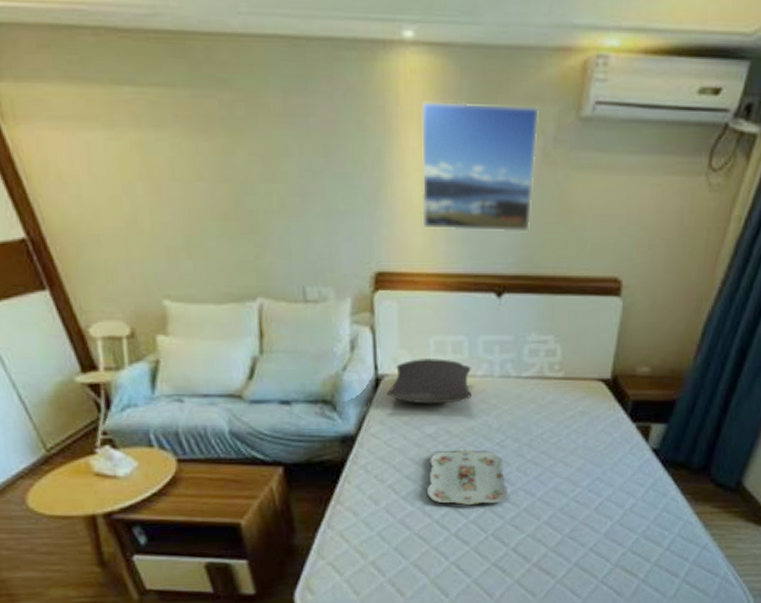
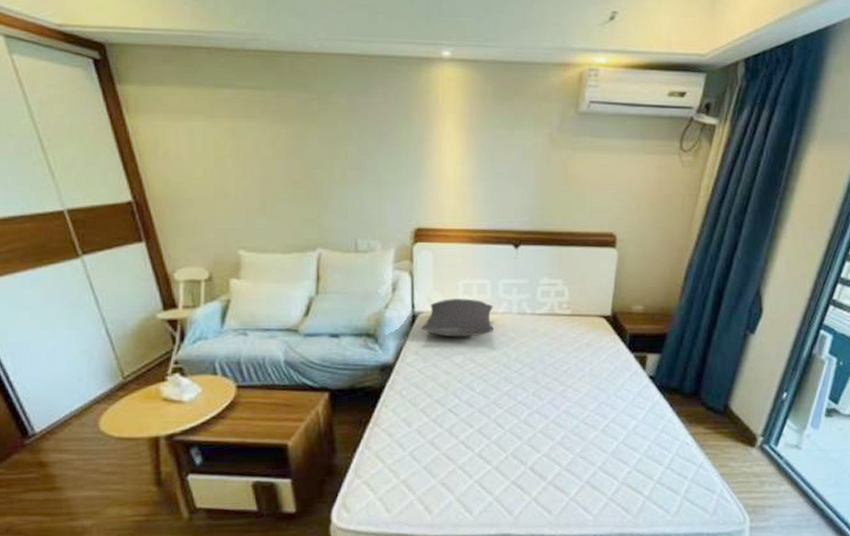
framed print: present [422,101,540,233] -> none [454,100,547,198]
serving tray: present [427,450,507,505] -> none [455,377,525,427]

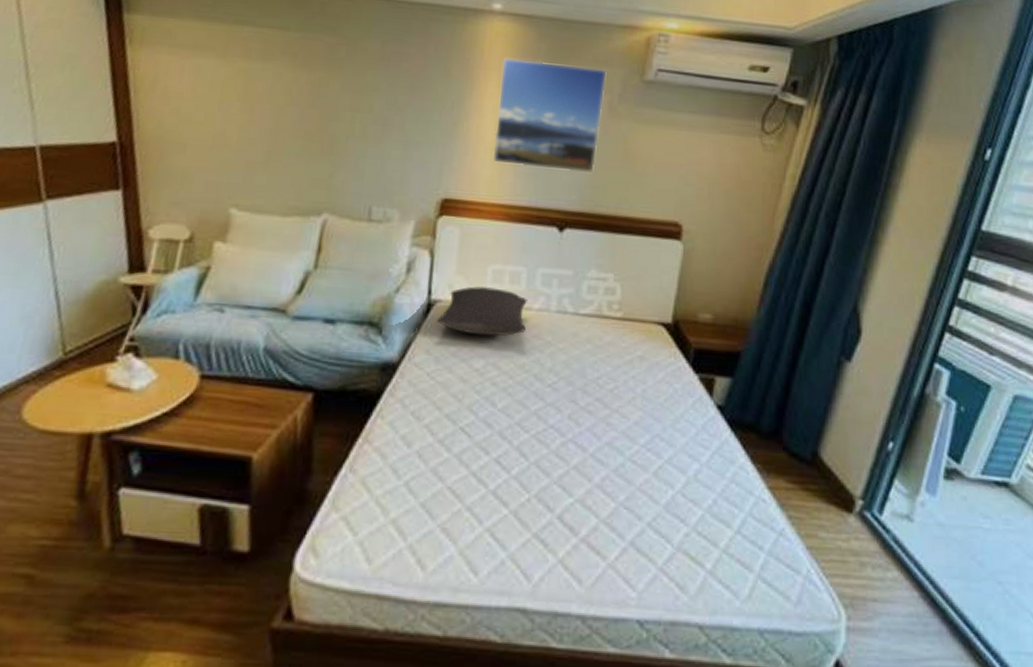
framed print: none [454,100,547,198] -> present [493,57,608,173]

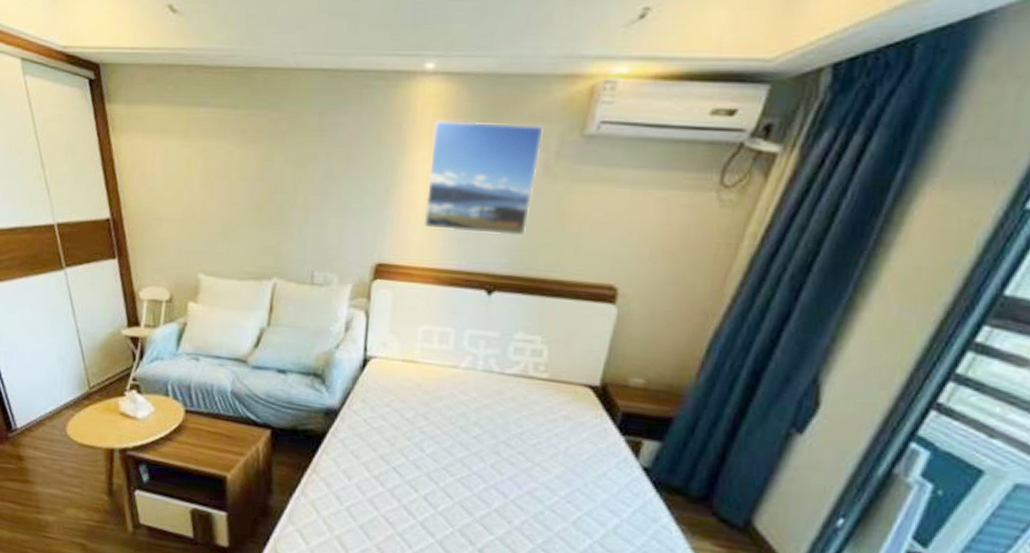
pillow: present [437,286,527,337] -> none [372,345,455,391]

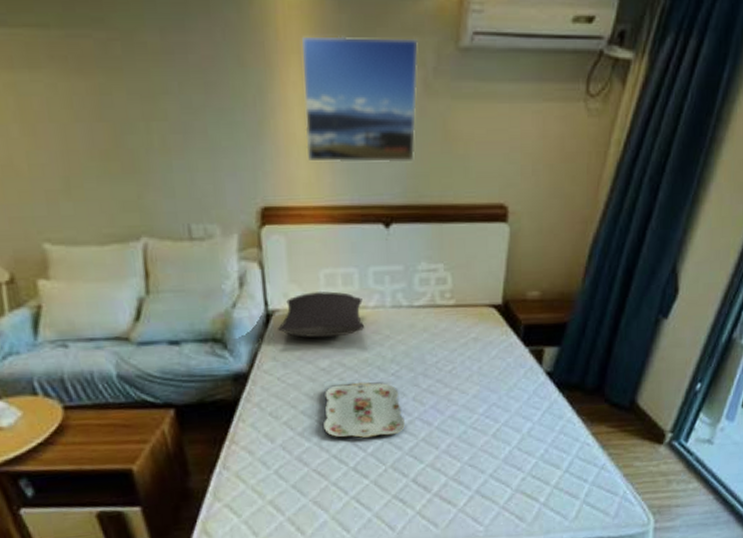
pillow: none [372,345,455,391] -> present [278,291,365,338]
serving tray: none [399,437,480,499] -> present [324,382,405,438]

